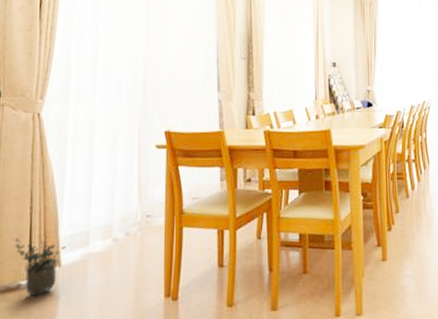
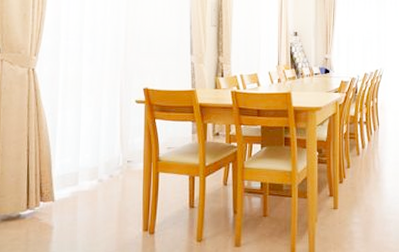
potted plant: present [15,238,66,297] -> none [15,176,58,226]

